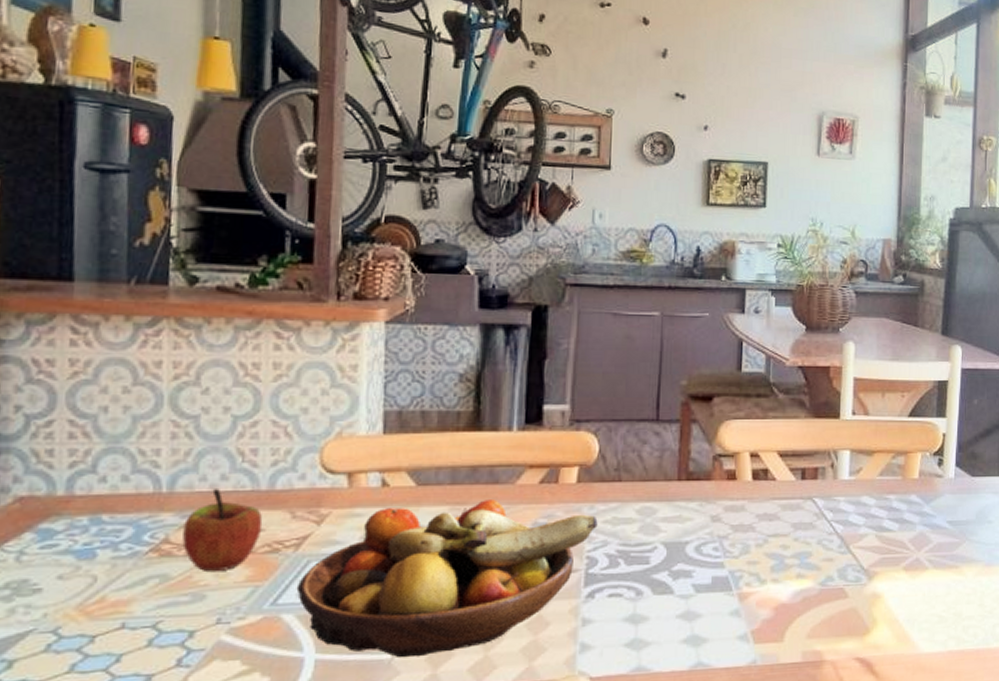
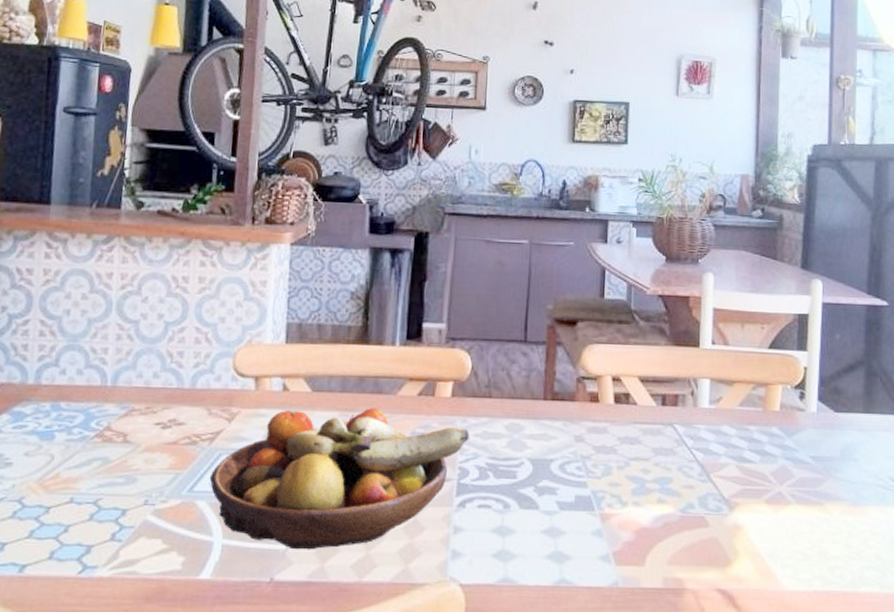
apple: present [182,489,263,573] -> none [120,385,185,459]

